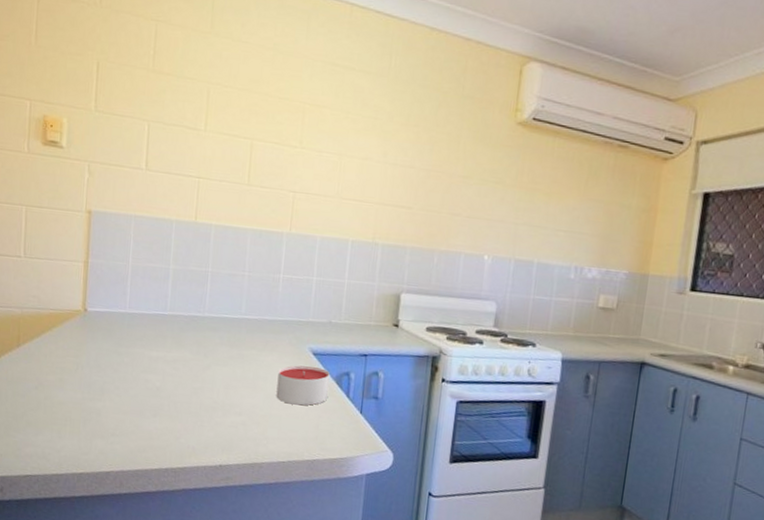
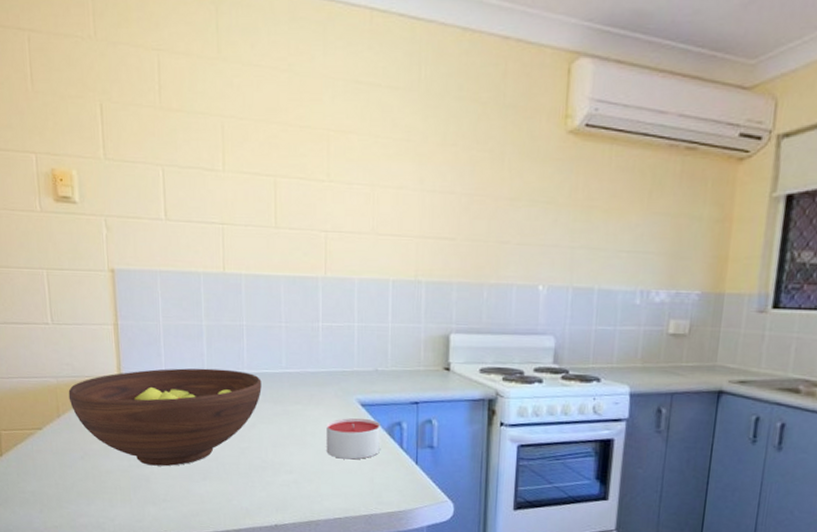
fruit bowl: none [31,307,221,402] -> present [68,368,262,467]

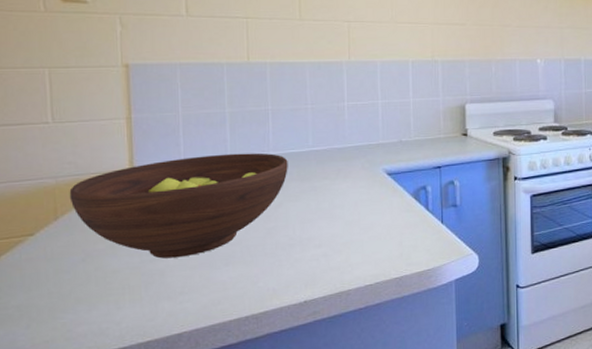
candle: present [326,417,380,460] -> none [354,186,407,227]

